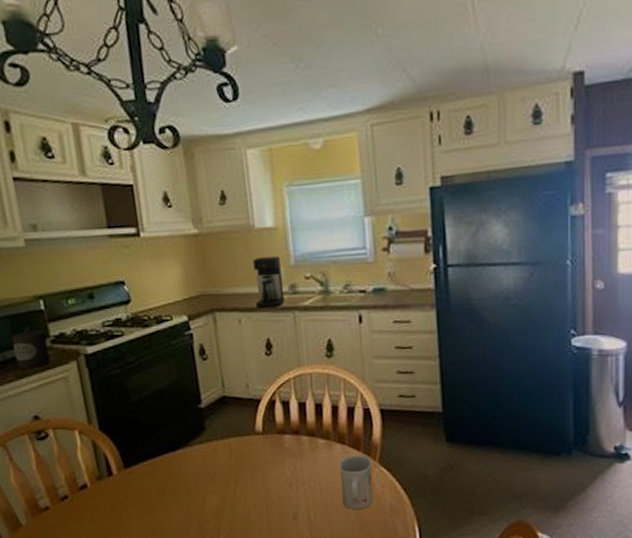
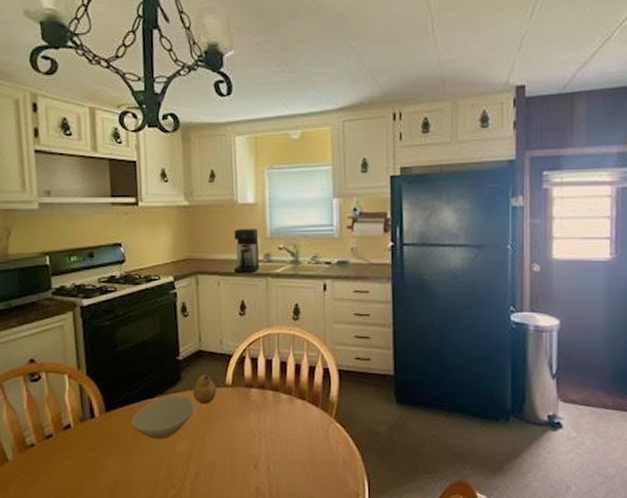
canister: present [11,327,50,370] -> none [18,280,49,317]
bowl: none [153,447,223,495] -> present [130,396,194,439]
fruit: none [219,420,246,455] -> present [192,373,217,405]
mug: present [339,455,374,510] -> none [298,411,329,462]

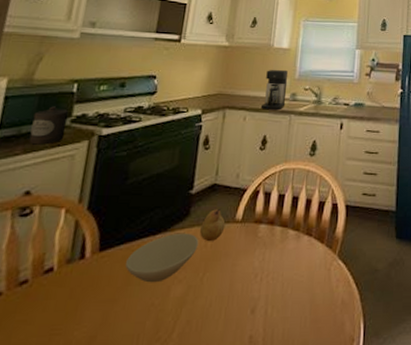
canister: none [18,280,49,317] -> present [29,106,68,145]

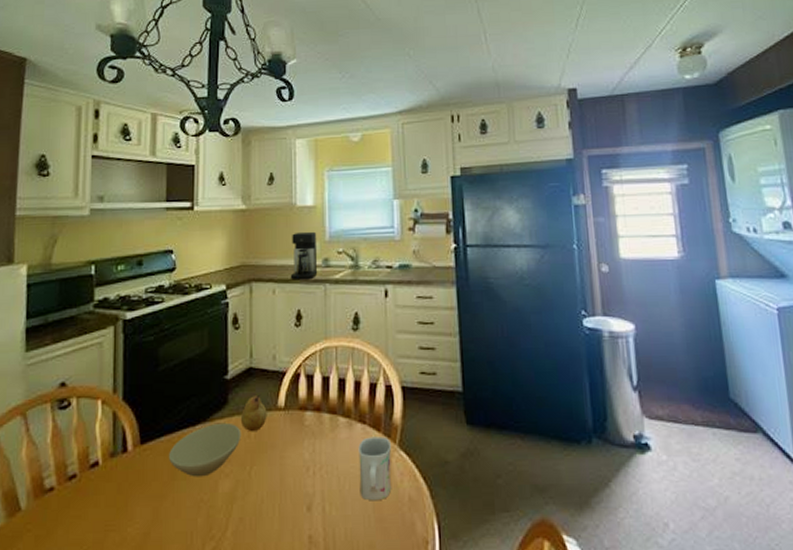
canister: present [29,106,68,145] -> none [56,291,89,334]
mug: none [299,248,332,304] -> present [358,436,392,501]

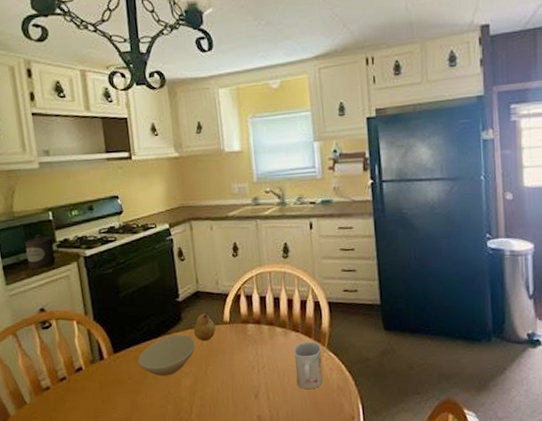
canister: none [56,291,89,334] -> present [24,234,55,270]
coffee maker: present [290,231,318,279] -> none [223,174,249,217]

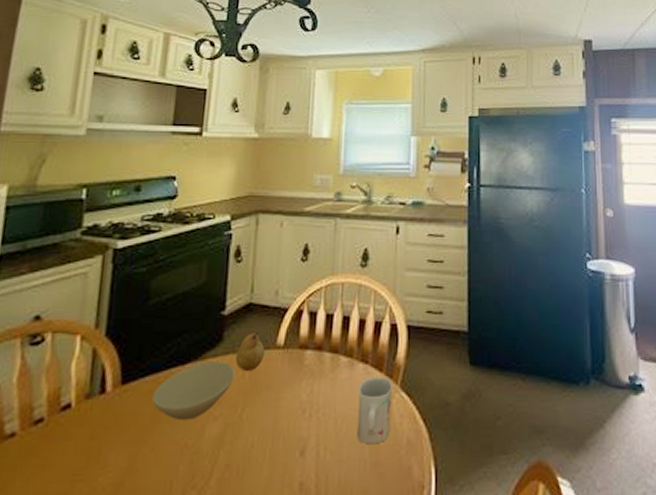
canister: present [24,234,55,270] -> none [35,216,77,262]

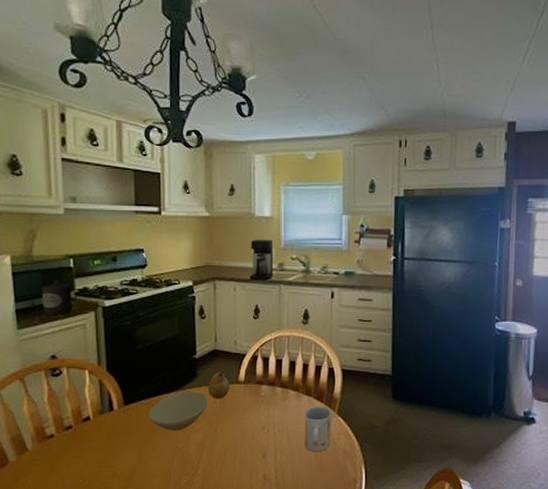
canister: none [35,216,77,262] -> present [41,281,72,316]
coffee maker: none [300,164,330,212] -> present [249,239,274,279]

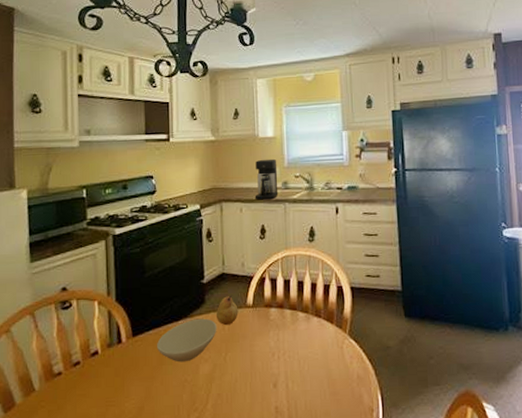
canister: present [41,281,72,316] -> none [55,211,83,247]
mug: present [305,406,332,452] -> none [315,327,343,379]

